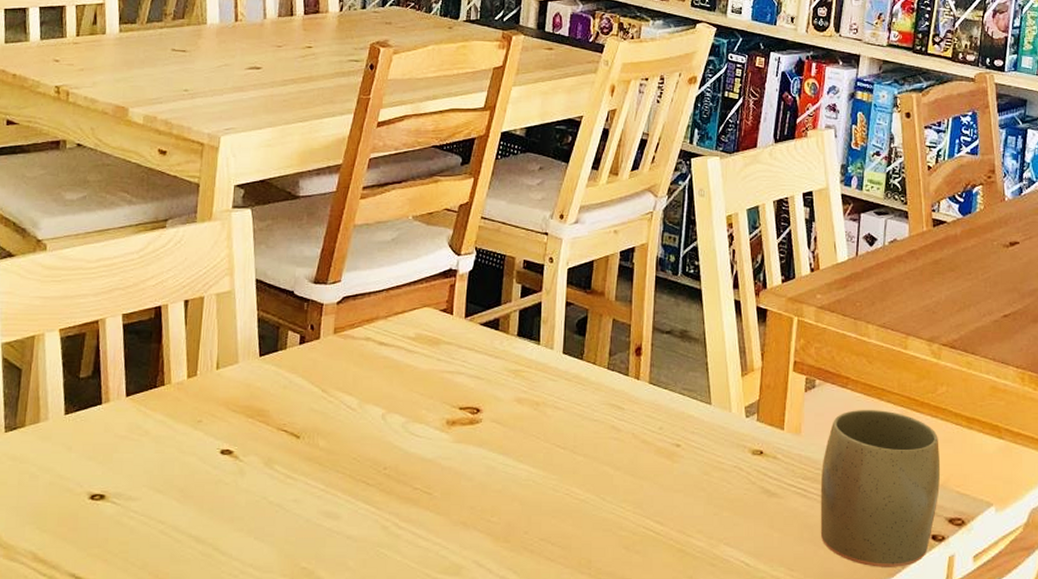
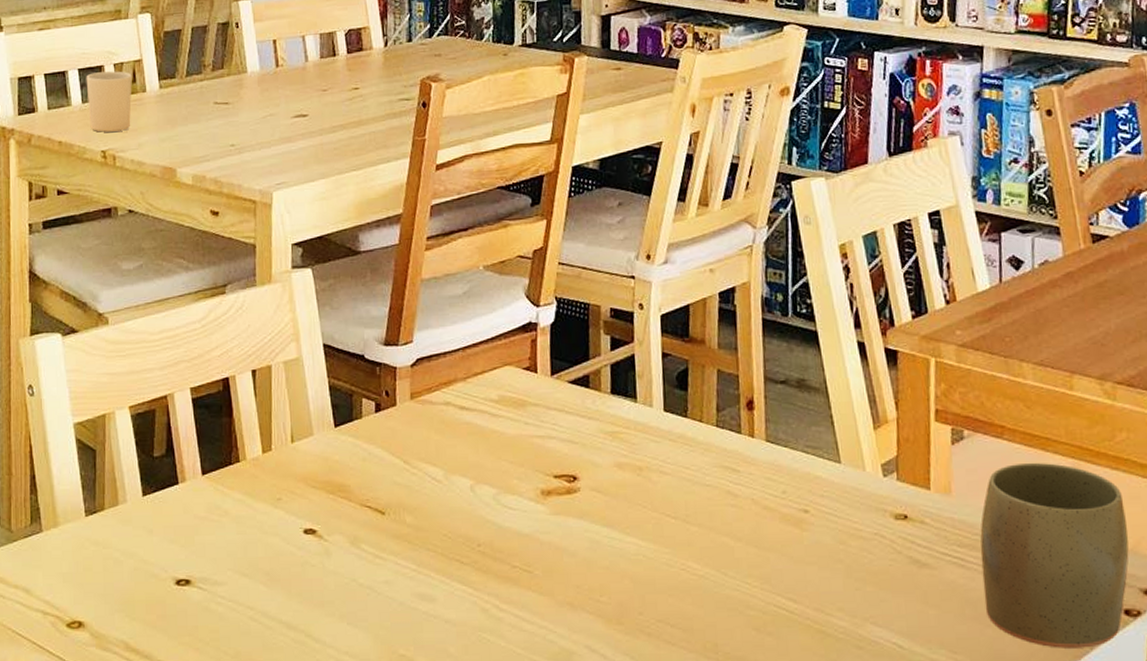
mug: none [46,12,93,69] -> present [86,71,132,132]

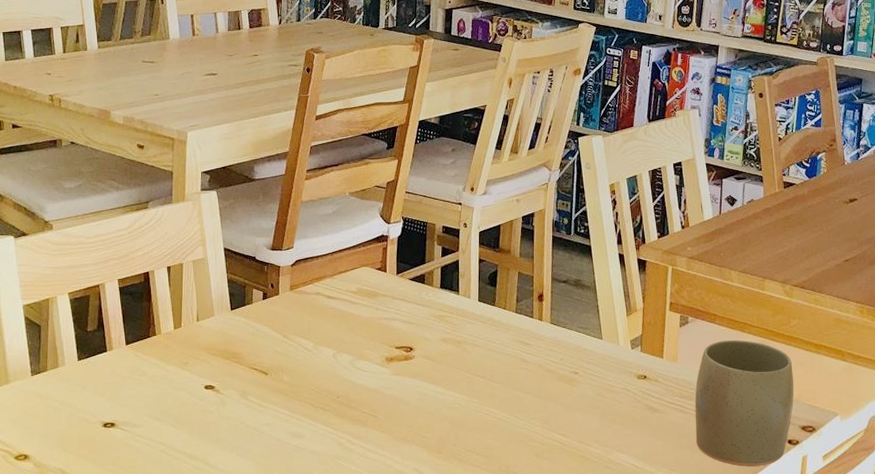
mug: present [86,71,132,132] -> none [37,33,76,80]

